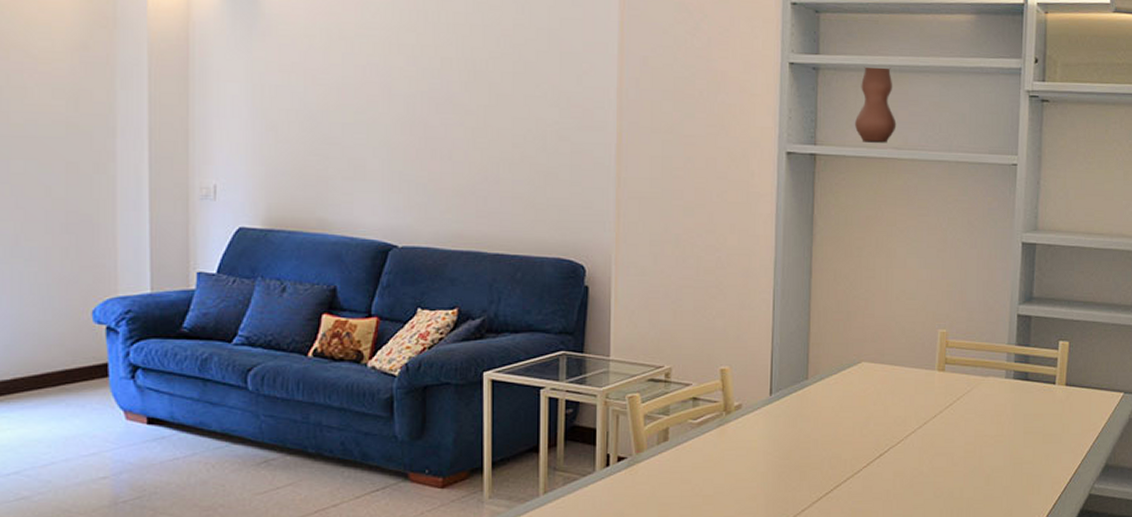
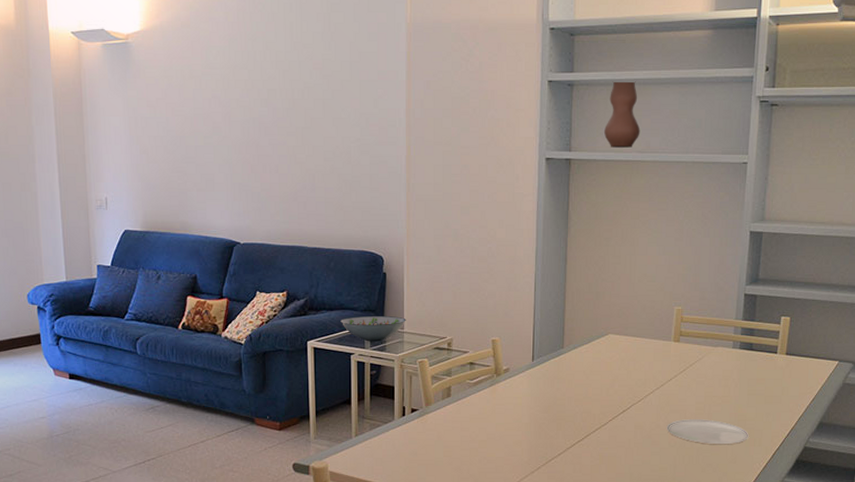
decorative bowl: none [528,339,613,372] -> present [340,315,406,342]
plate: none [931,463,1026,495] -> present [666,419,749,446]

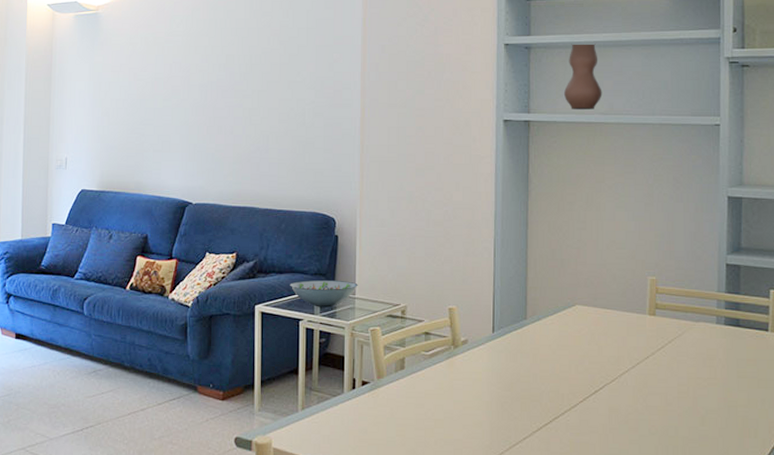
plate: present [666,419,749,446] -> none [645,403,742,436]

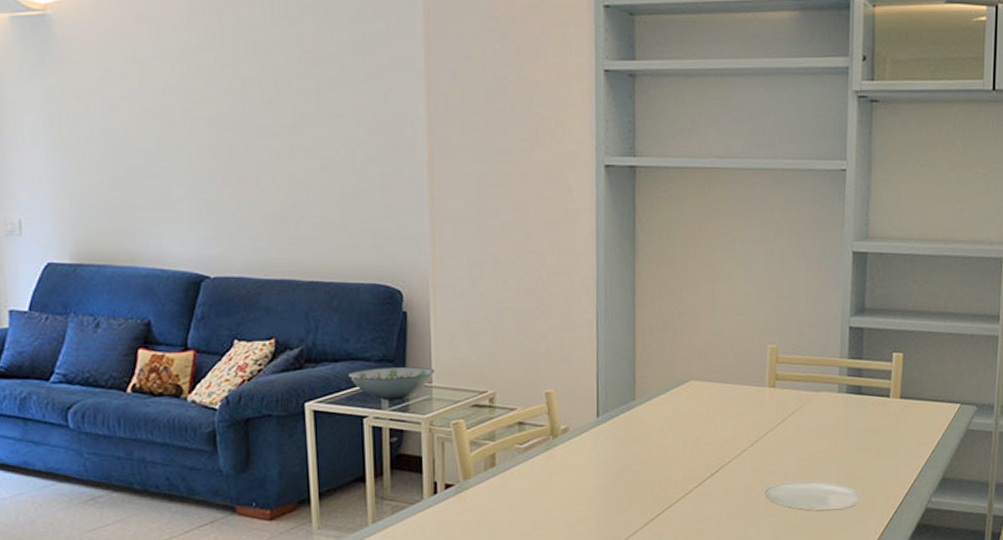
vase: present [563,44,603,111] -> none [674,71,719,153]
plate: none [645,403,742,436] -> present [764,480,861,512]

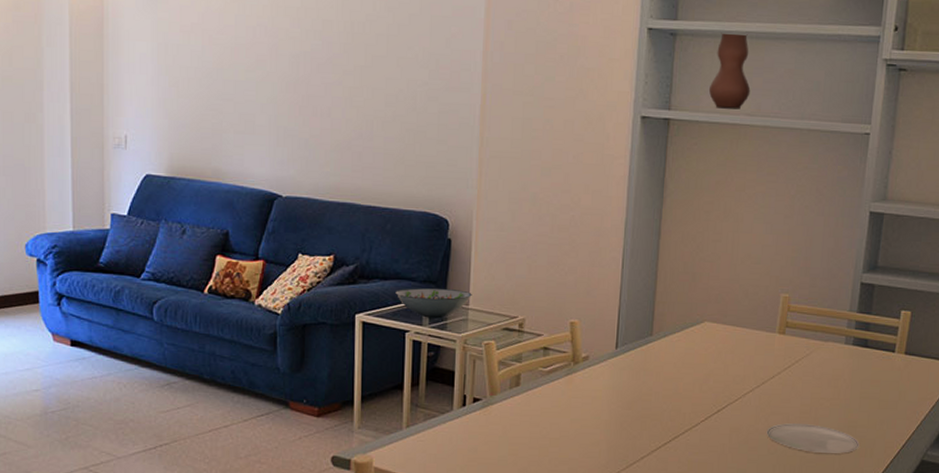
vase: none [674,71,719,153] -> present [708,33,751,110]

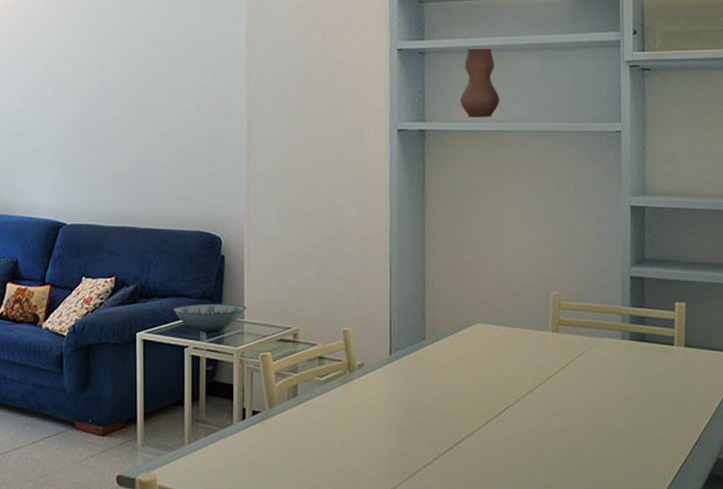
plate: present [766,423,860,456] -> none [550,424,649,456]

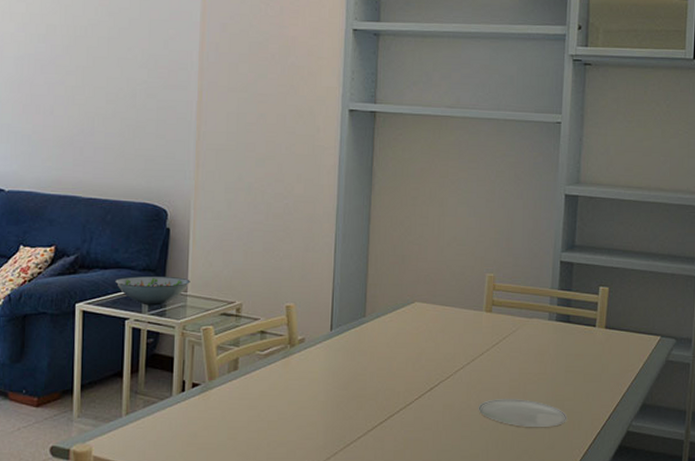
vase: present [459,48,500,118] -> none [411,33,450,103]
plate: none [550,424,649,456] -> present [478,399,567,429]

